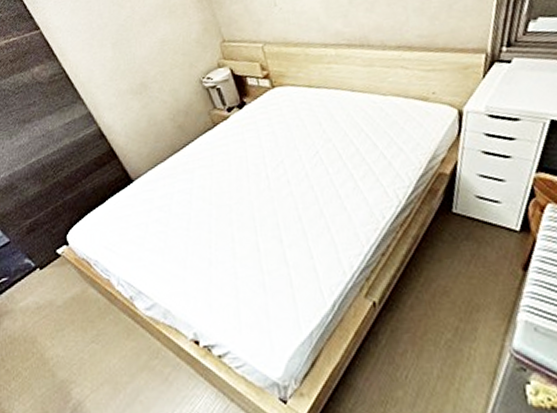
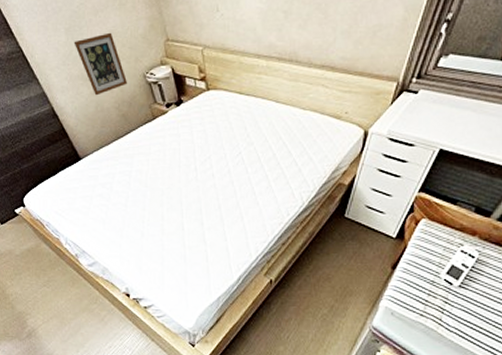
picture frame: none [121,41,183,109] -> present [73,32,128,96]

